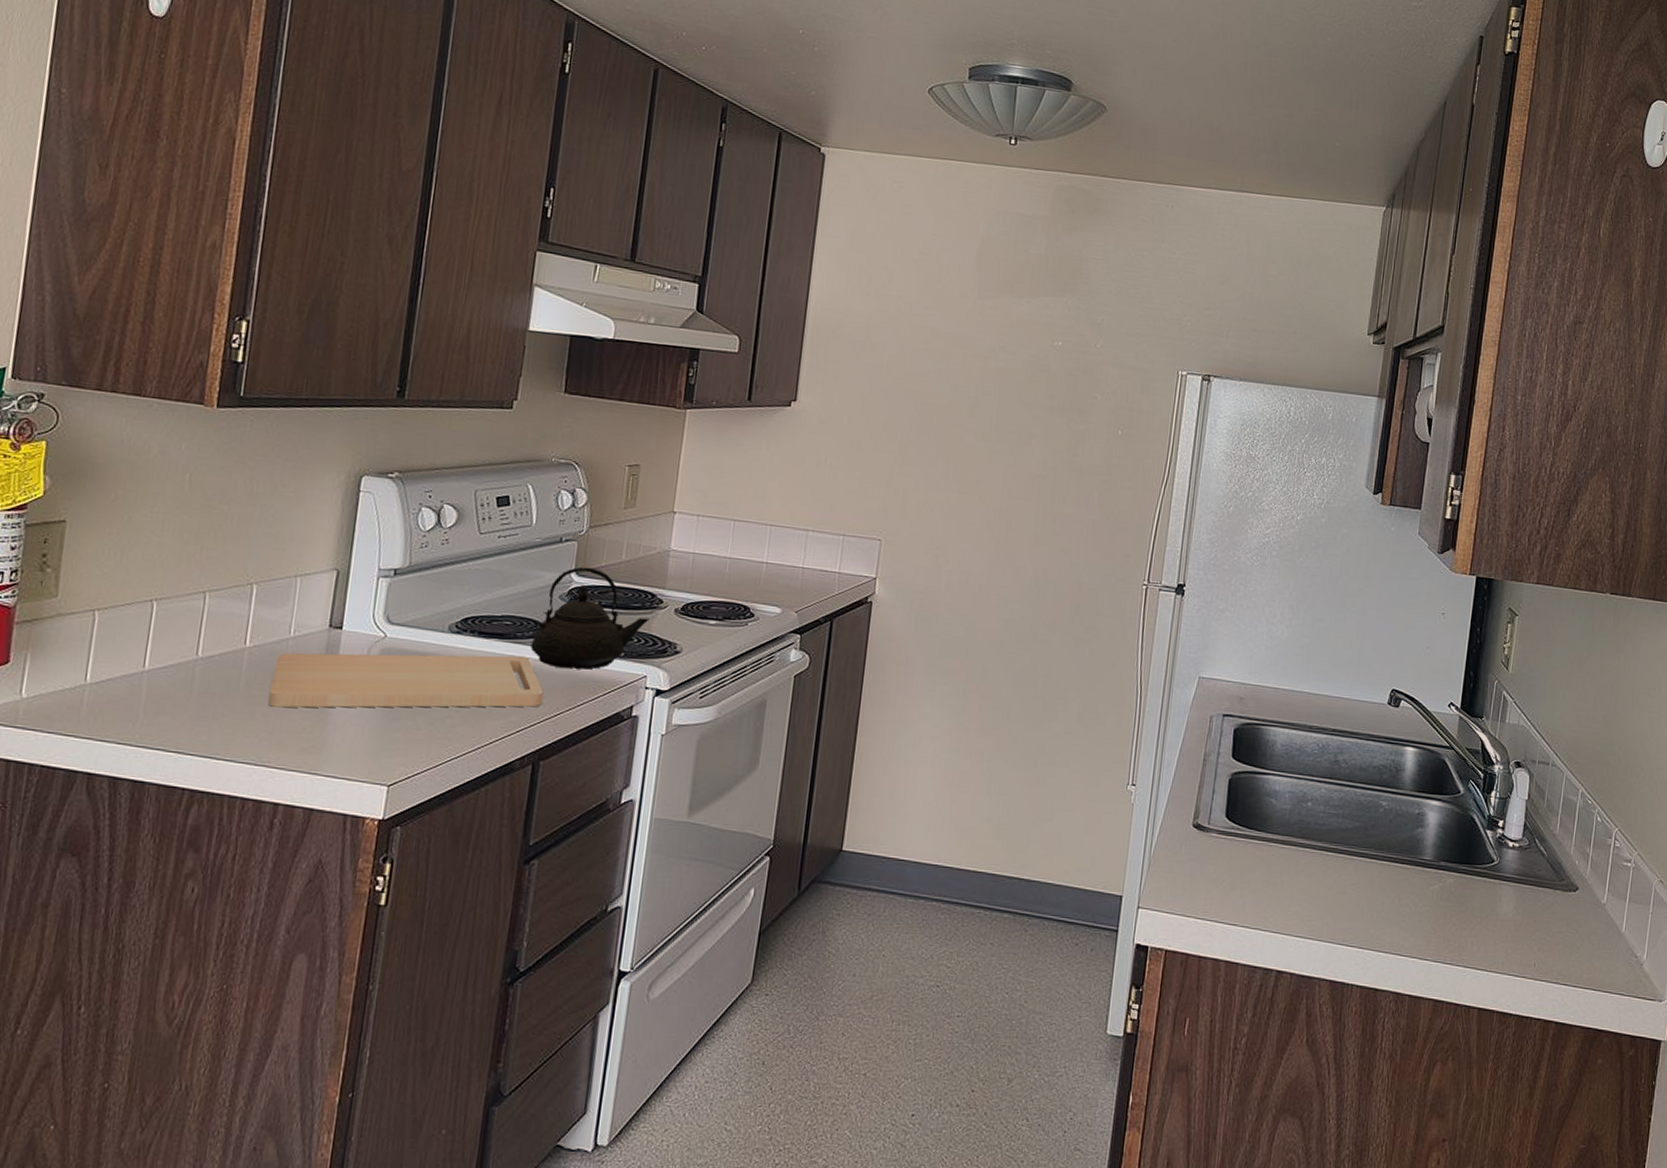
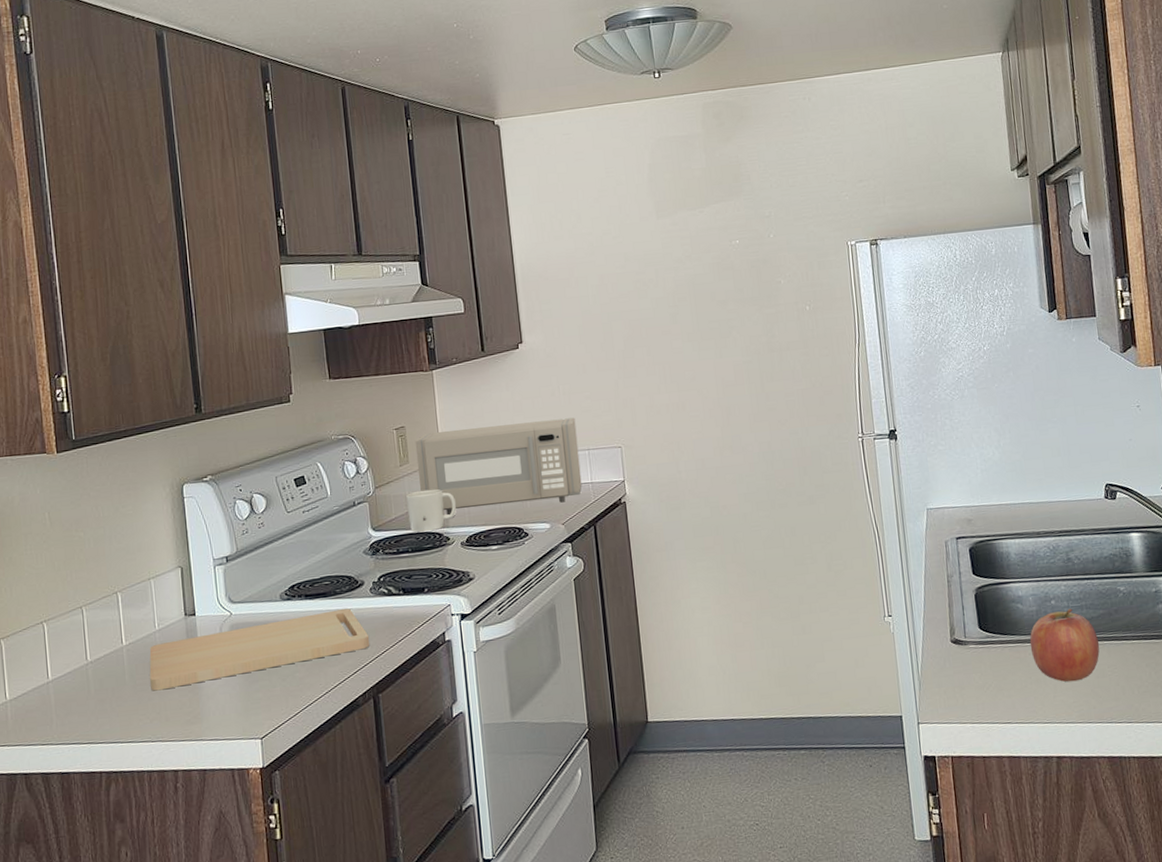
teakettle: present [530,566,650,670] -> none [349,521,442,612]
mug: none [619,540,681,589] -> present [405,488,457,533]
microwave: none [642,478,837,588] -> present [415,417,583,516]
fruit: none [1274,814,1349,894] -> present [1029,609,1100,682]

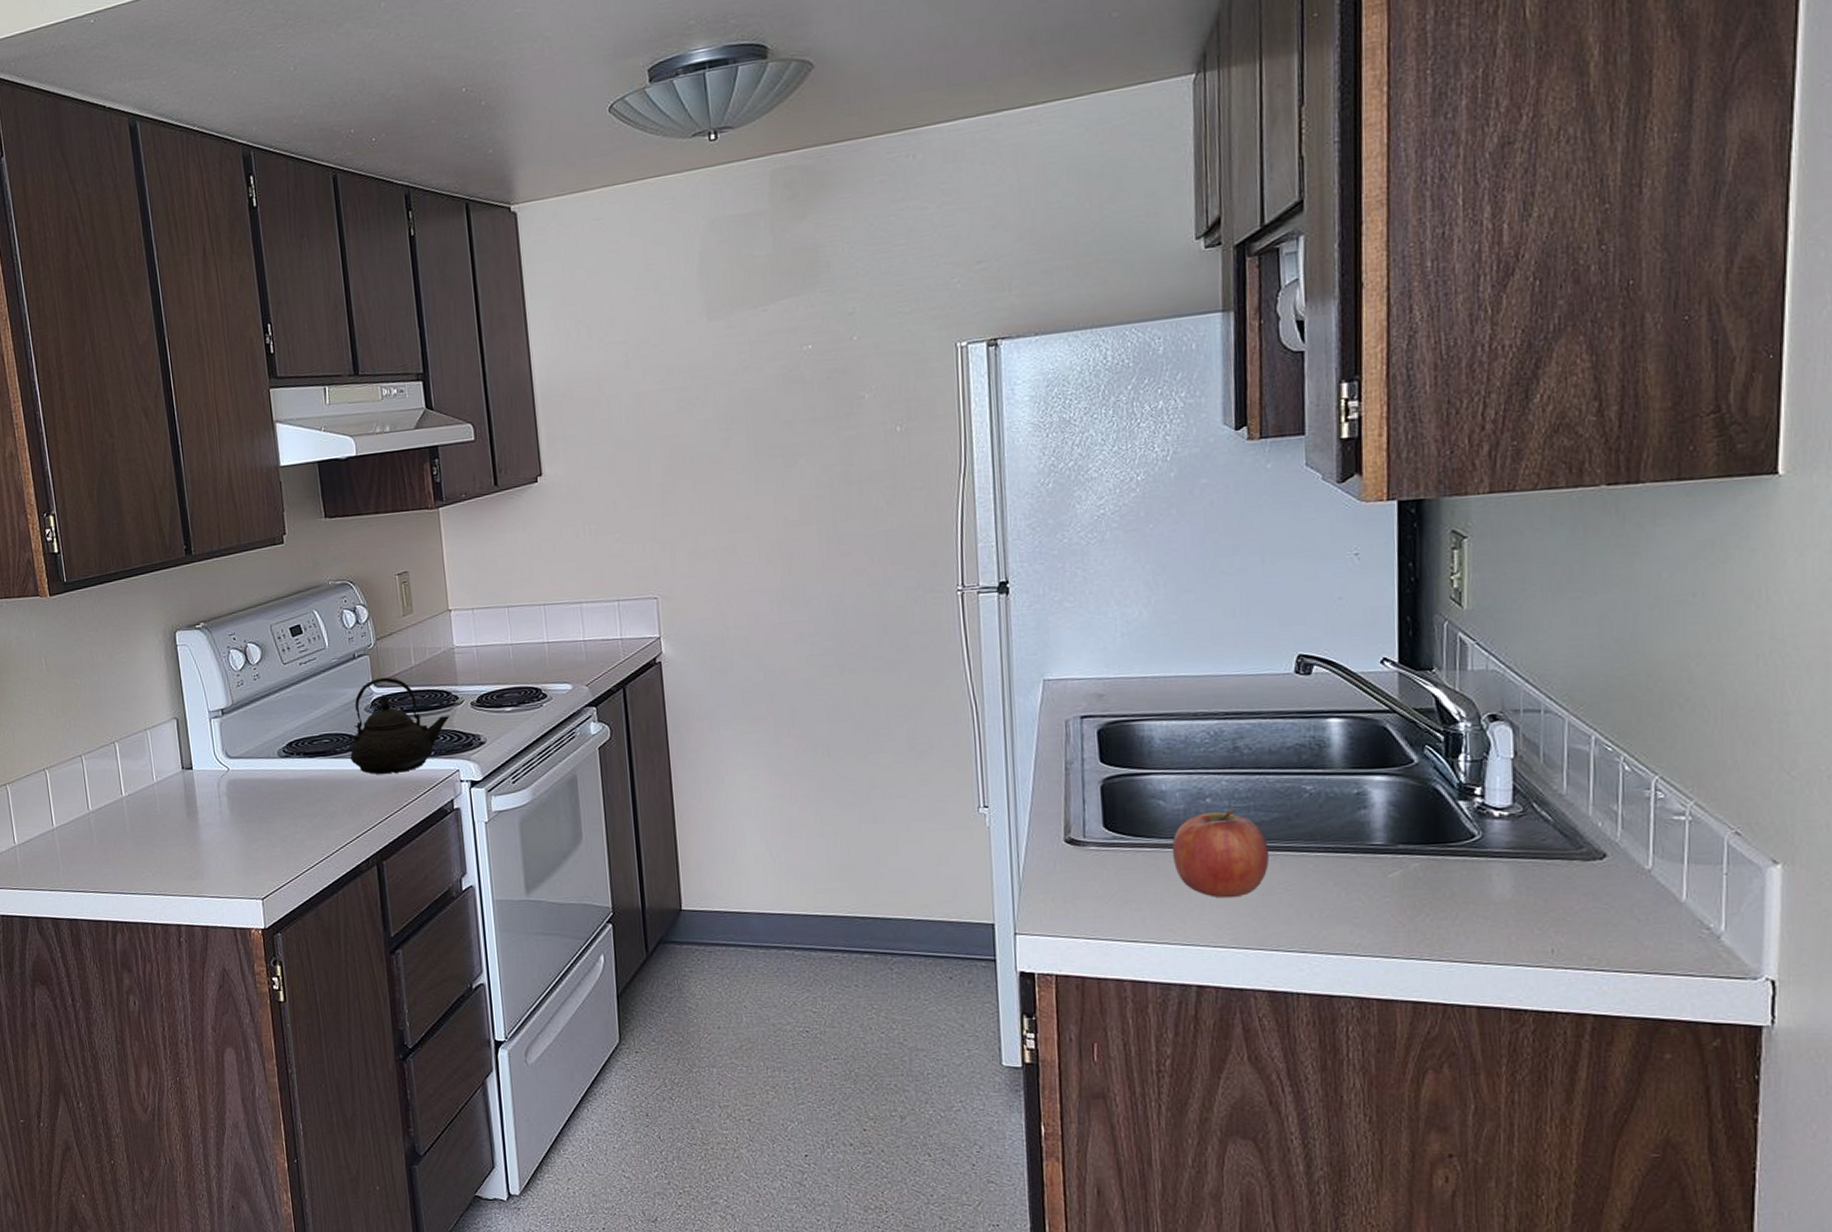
cutting board: present [149,608,370,691] -> none [149,769,373,844]
teakettle: none [349,521,442,612] -> present [350,677,450,774]
mug: present [405,488,457,533] -> none [409,642,467,690]
microwave: present [415,417,583,516] -> none [419,563,610,672]

